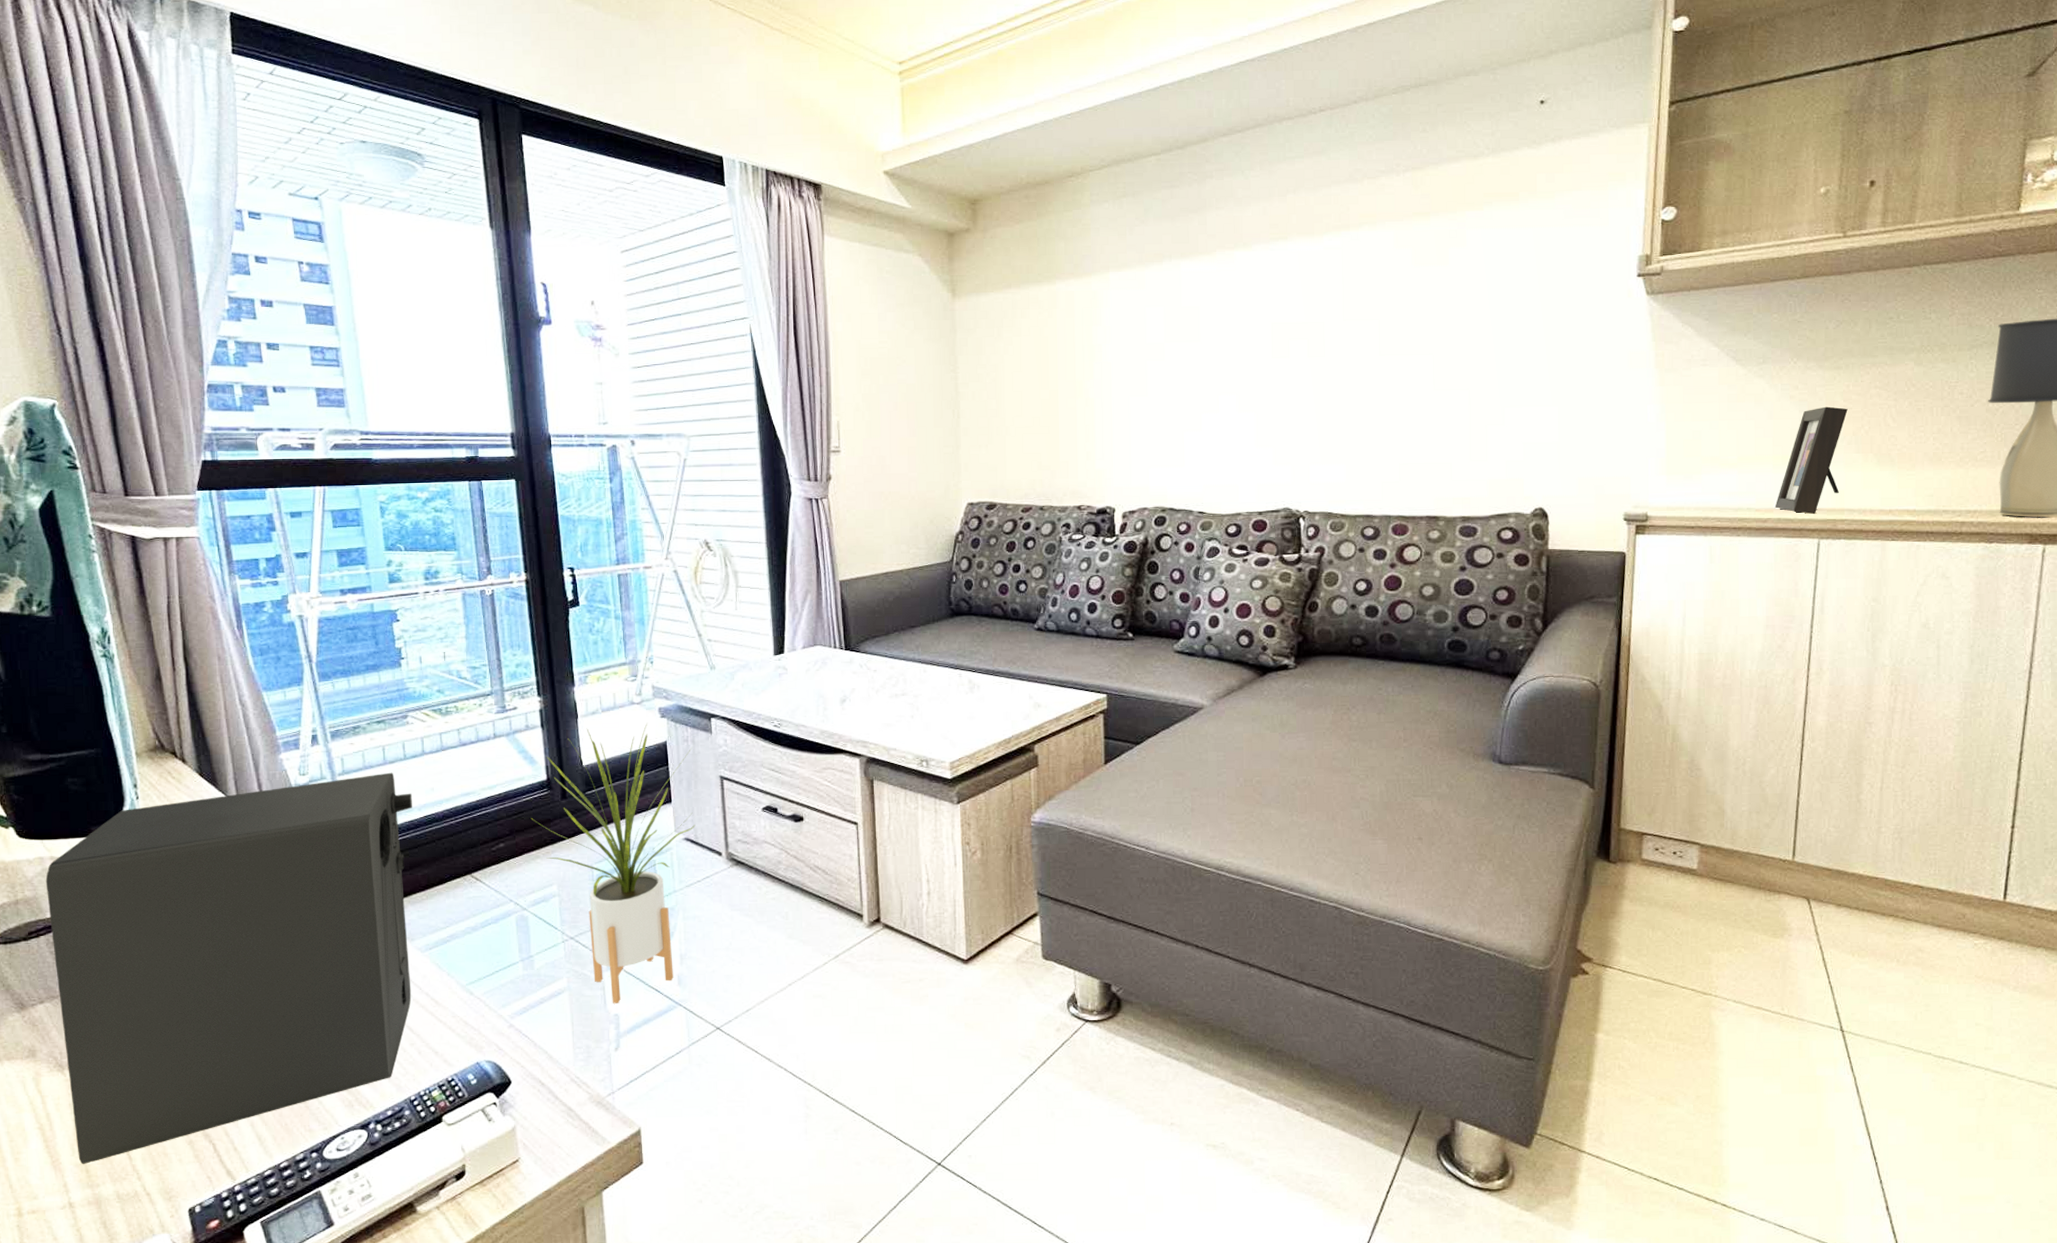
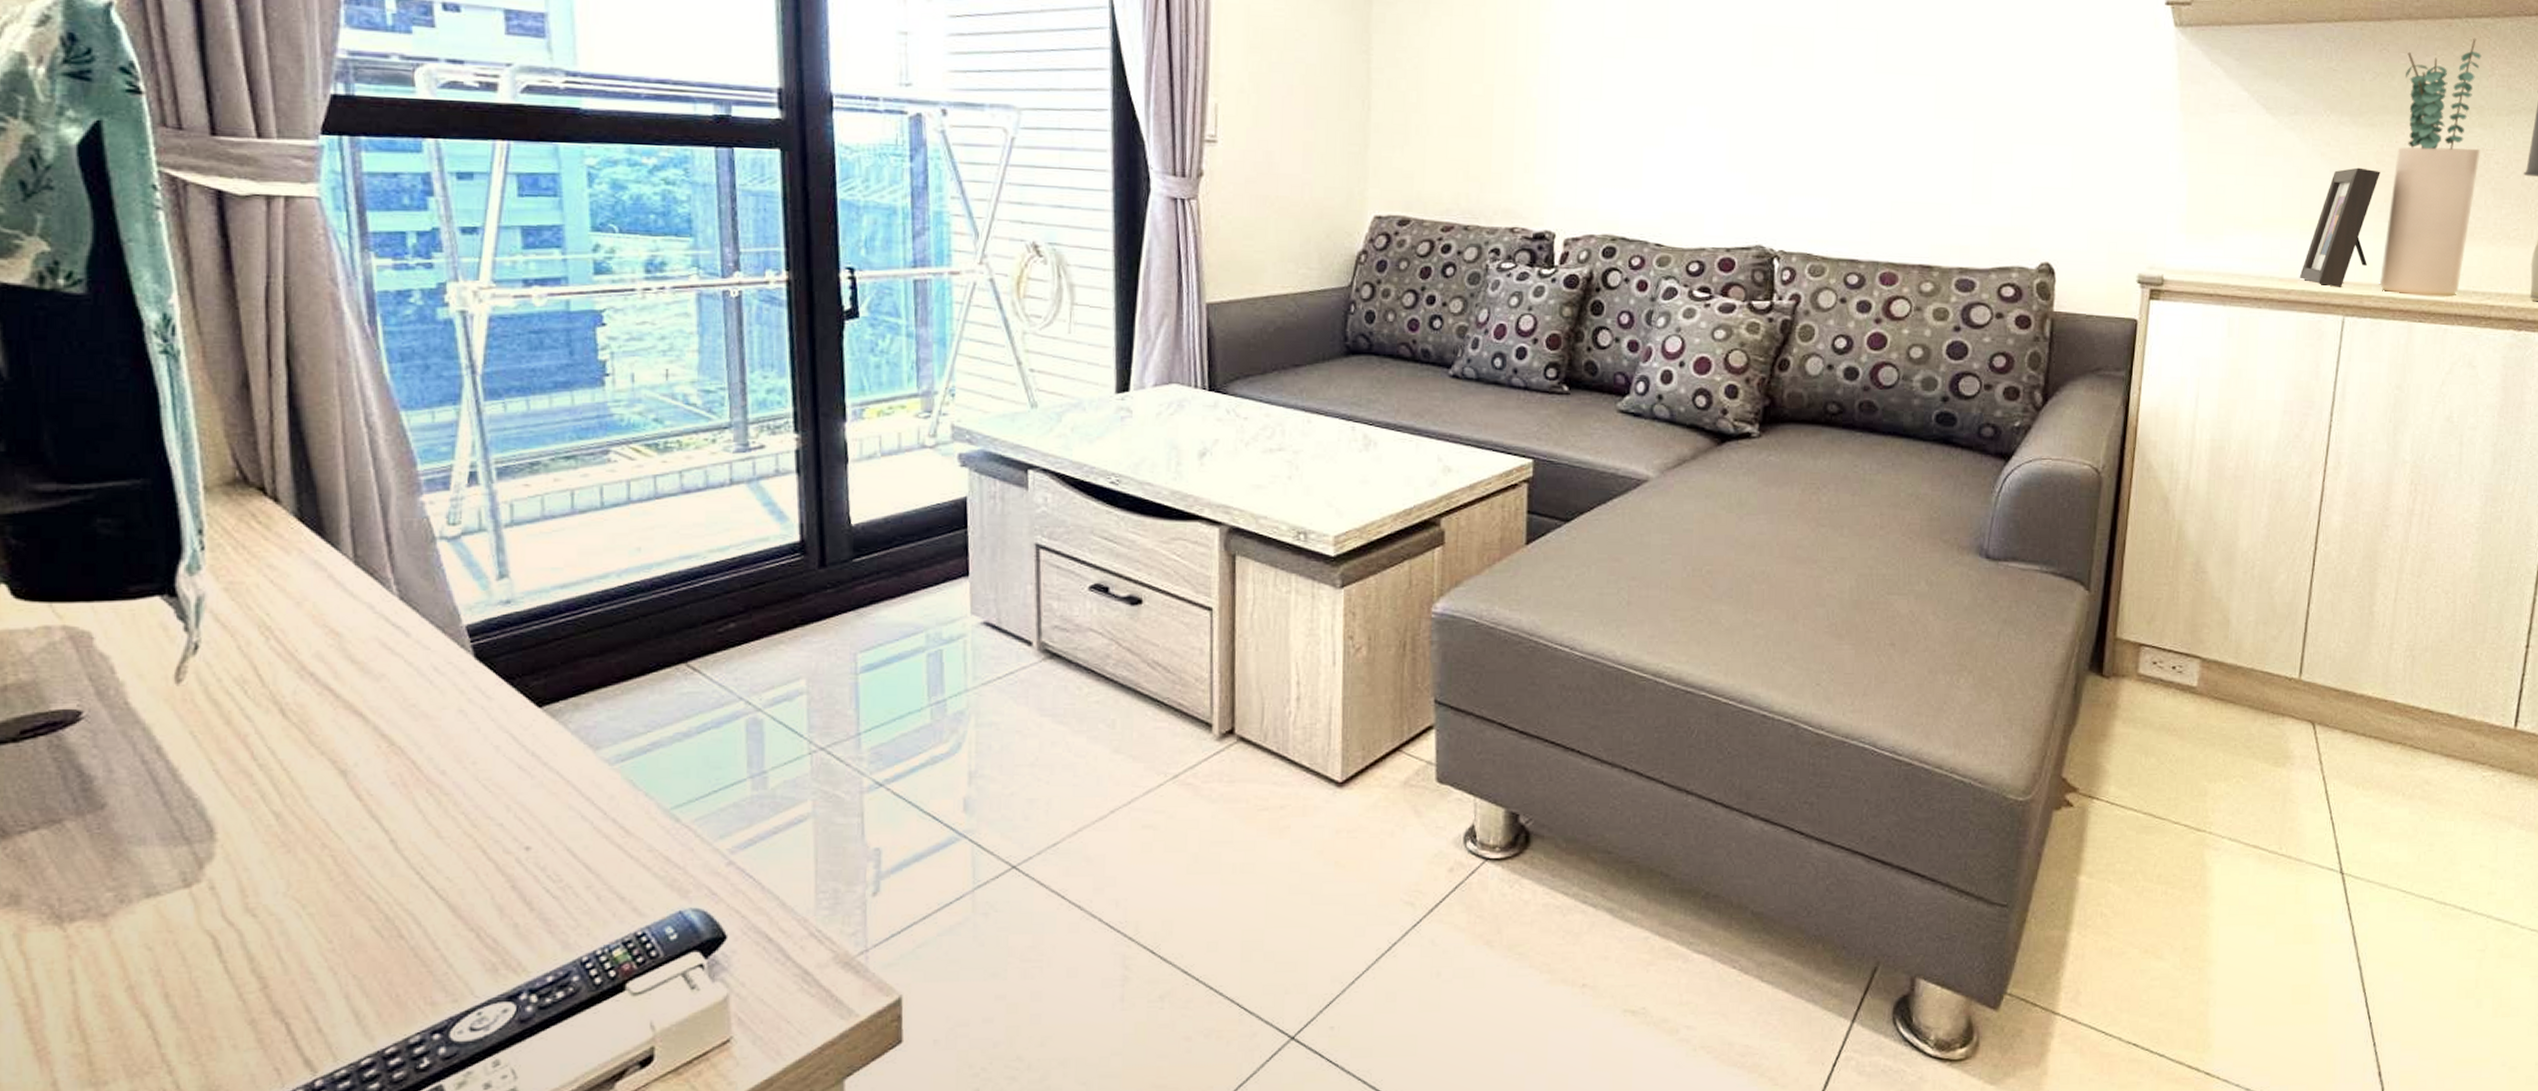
speaker: present [45,772,413,1165] -> none [52,525,610,1055]
house plant: present [531,722,696,1004] -> none [775,472,1000,835]
vase: none [1852,282,1944,518] -> present [2380,38,2482,298]

